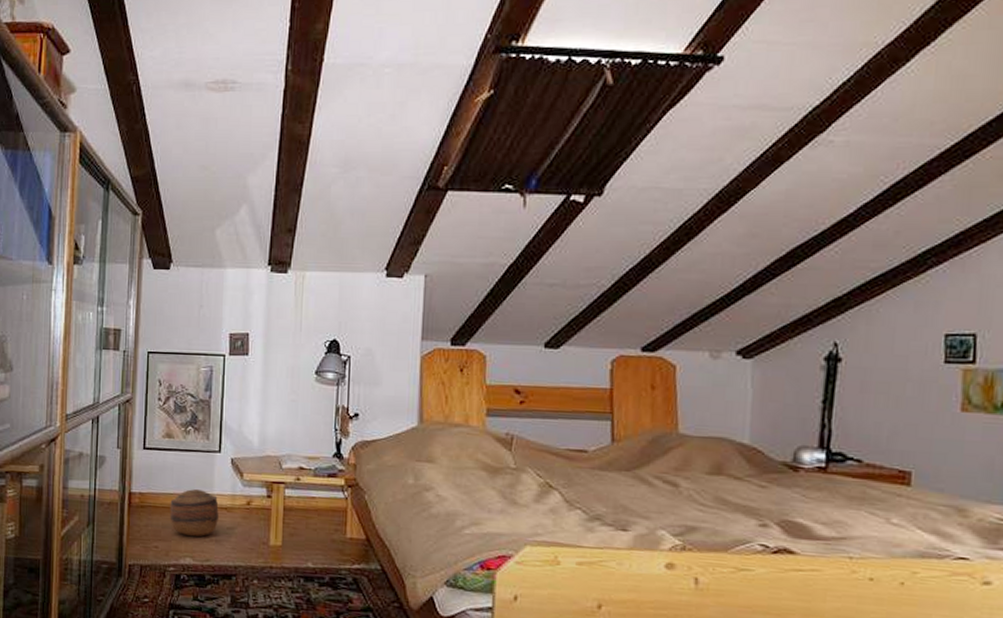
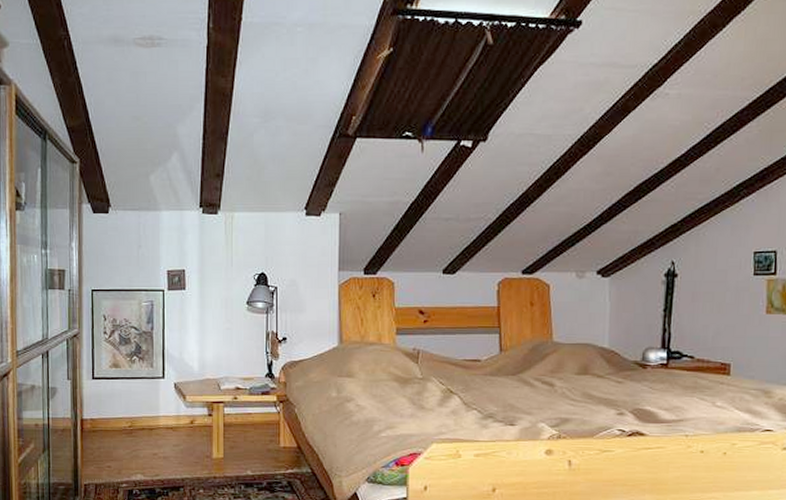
basket: present [170,488,219,537] -> none [120,412,165,456]

